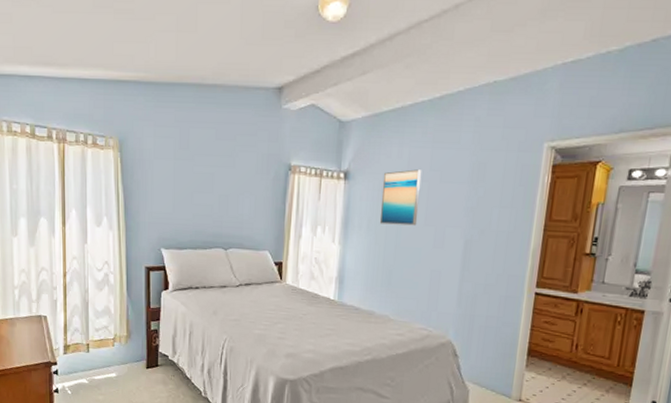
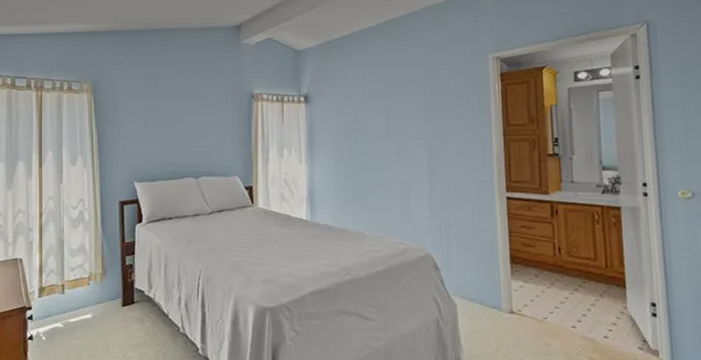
wall art: present [379,169,422,226] -> none [341,88,380,142]

